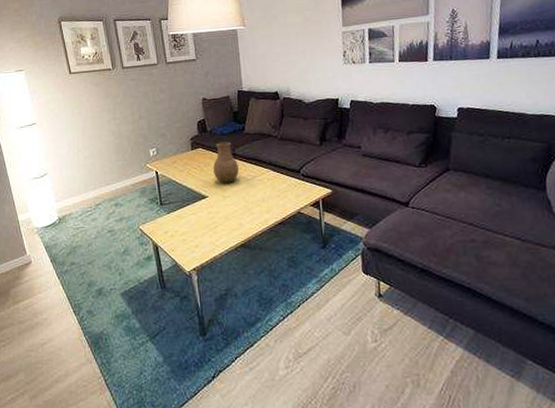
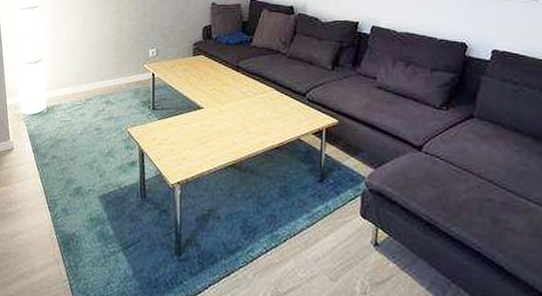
vase: present [213,141,240,184] -> none [213,52,241,98]

